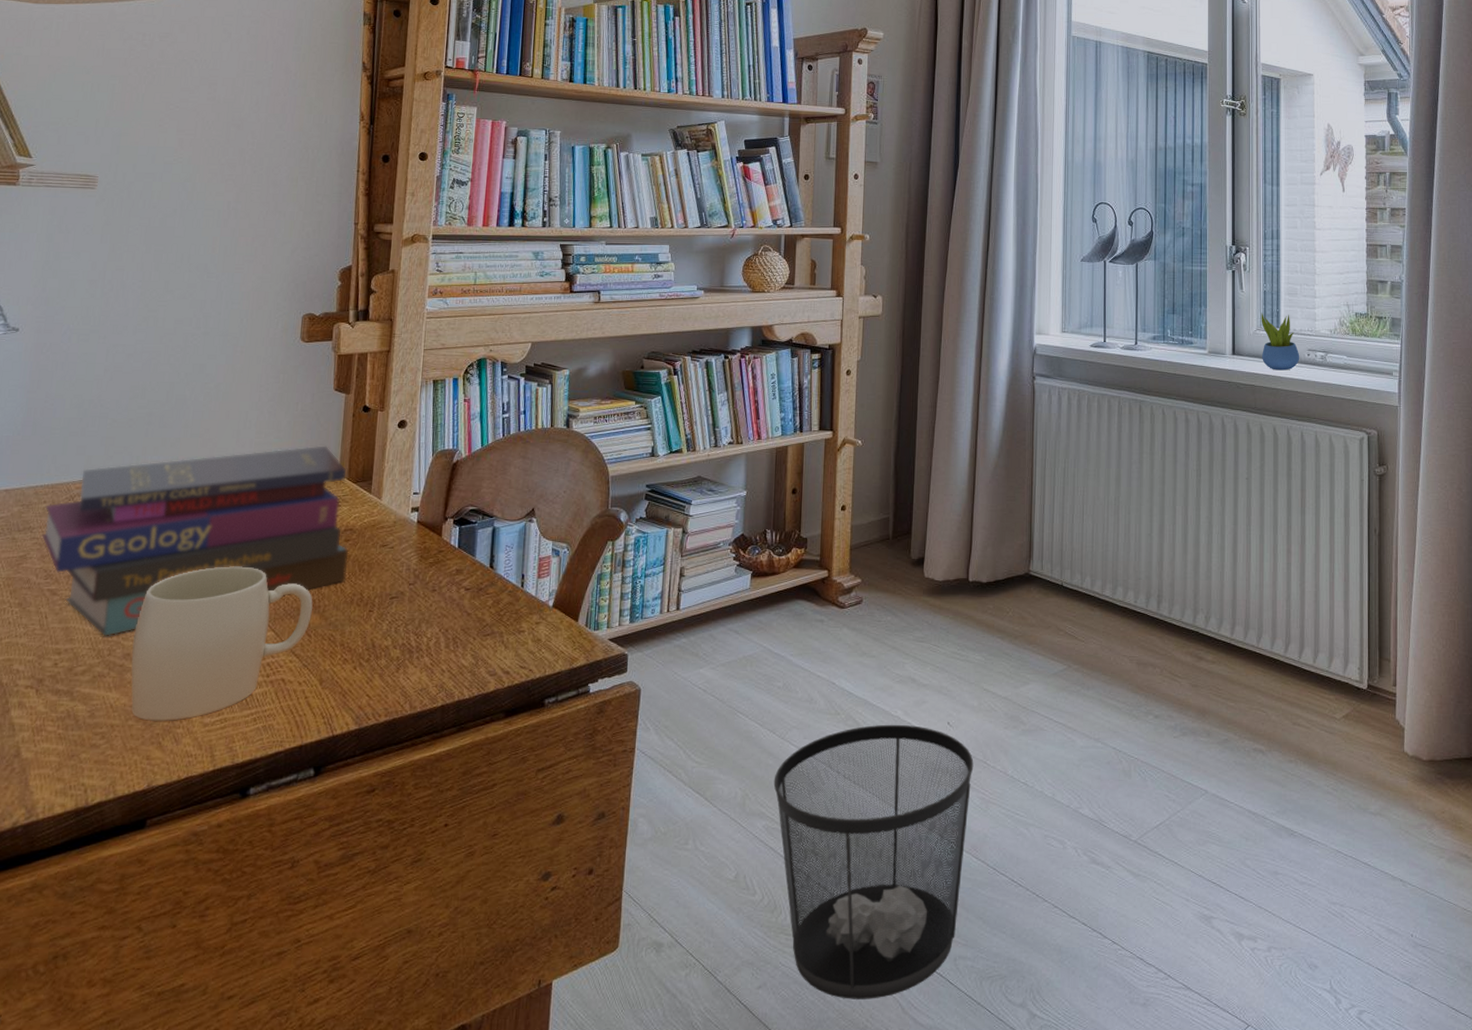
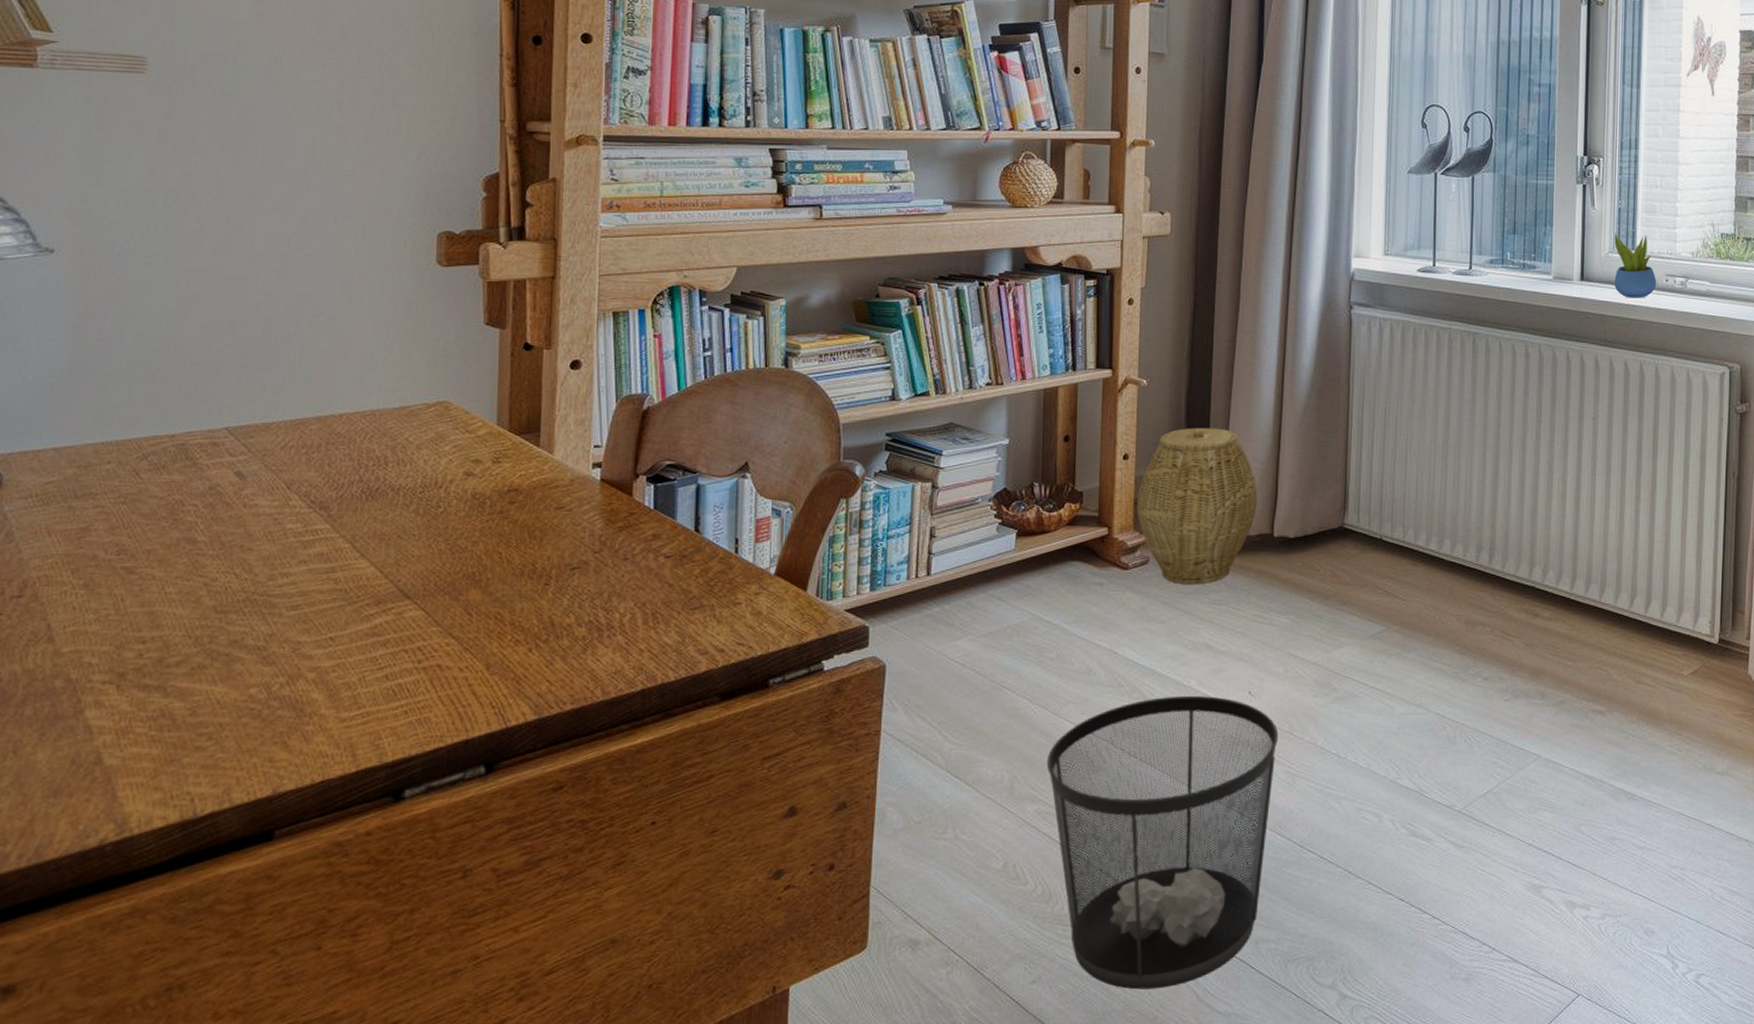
books: present [41,446,349,636] -> none [108,391,515,621]
mug: present [131,566,313,721] -> none [240,535,472,718]
woven basket: none [853,483,955,624] -> present [1137,428,1258,585]

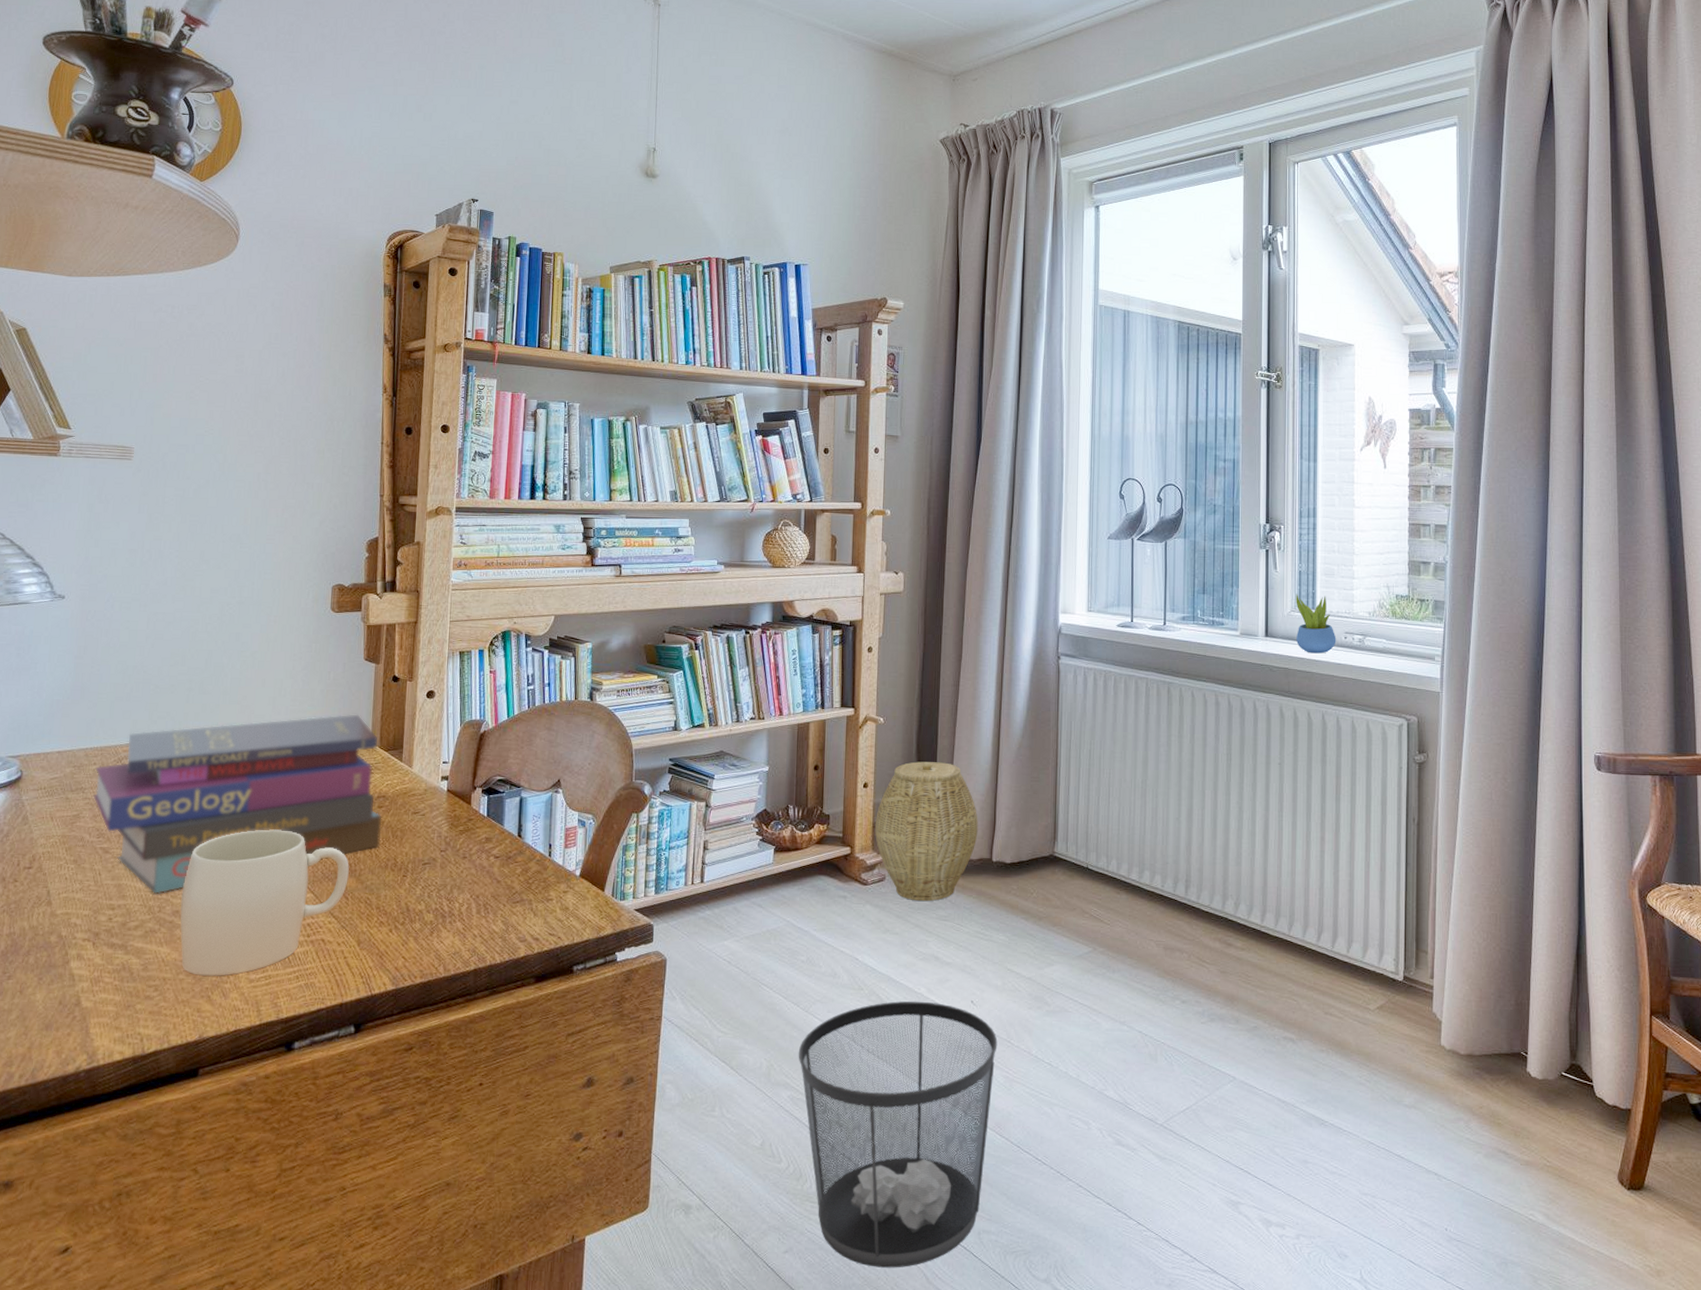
books: none [108,391,515,621] -> present [93,714,382,894]
mug: none [240,535,472,718] -> present [180,829,349,976]

